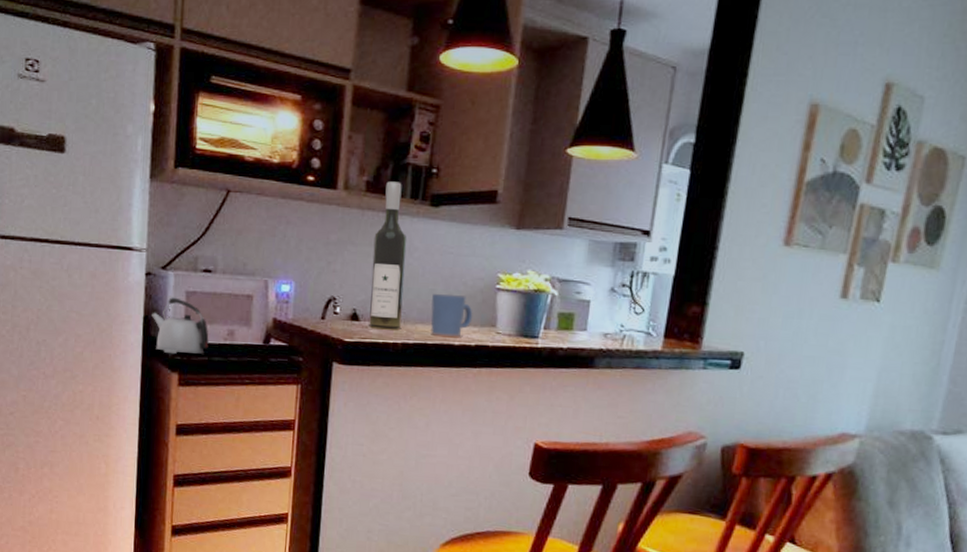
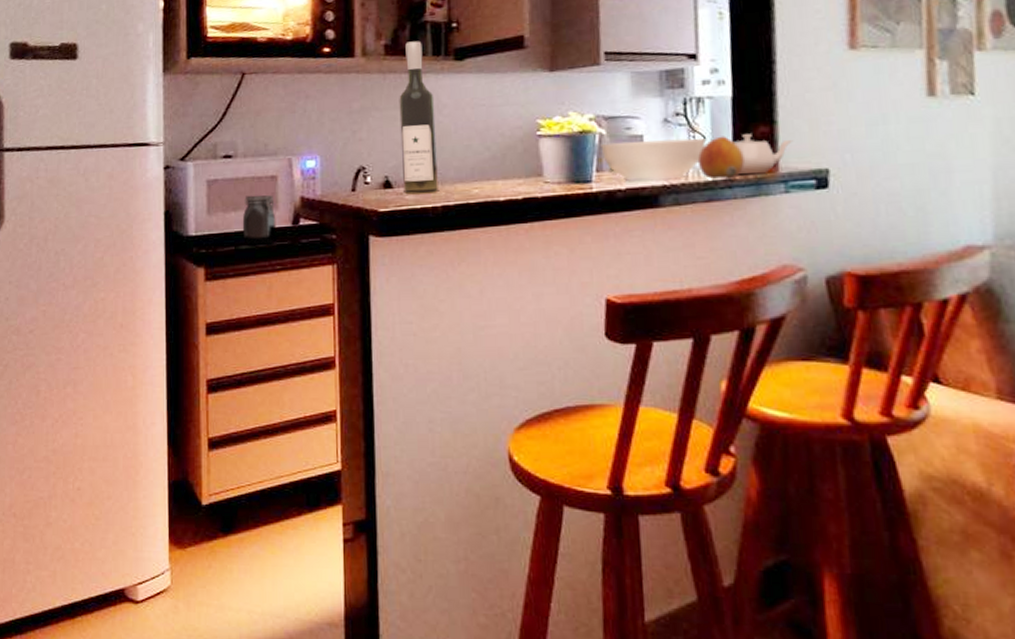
kettle: present [152,297,209,355] -> none [173,188,234,248]
jar: none [216,311,249,359] -> present [242,195,277,245]
mug: present [430,293,473,338] -> none [468,147,516,195]
bowl: none [551,303,644,345] -> present [601,138,706,182]
fruit: none [633,310,674,352] -> present [697,136,745,181]
teapot: none [667,311,720,350] -> present [734,134,794,175]

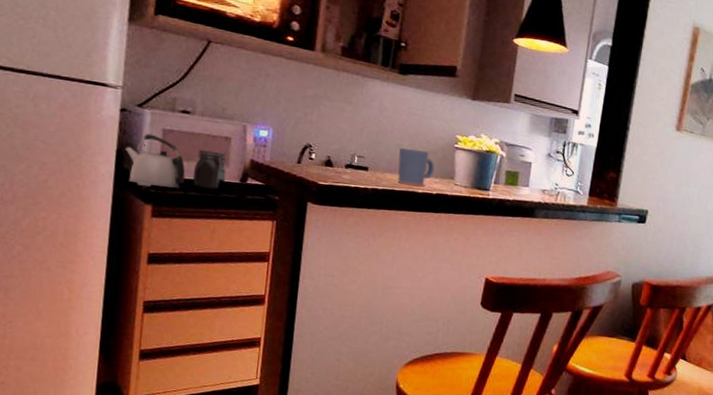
kettle: none [173,188,234,248] -> present [125,133,185,190]
bottle: present [399,41,438,195] -> none [342,49,378,178]
mug: none [468,147,516,195] -> present [398,147,435,187]
bowl: present [601,138,706,182] -> none [500,163,574,200]
fruit: present [697,136,745,181] -> none [565,174,597,207]
teapot: present [734,134,794,175] -> none [591,176,630,206]

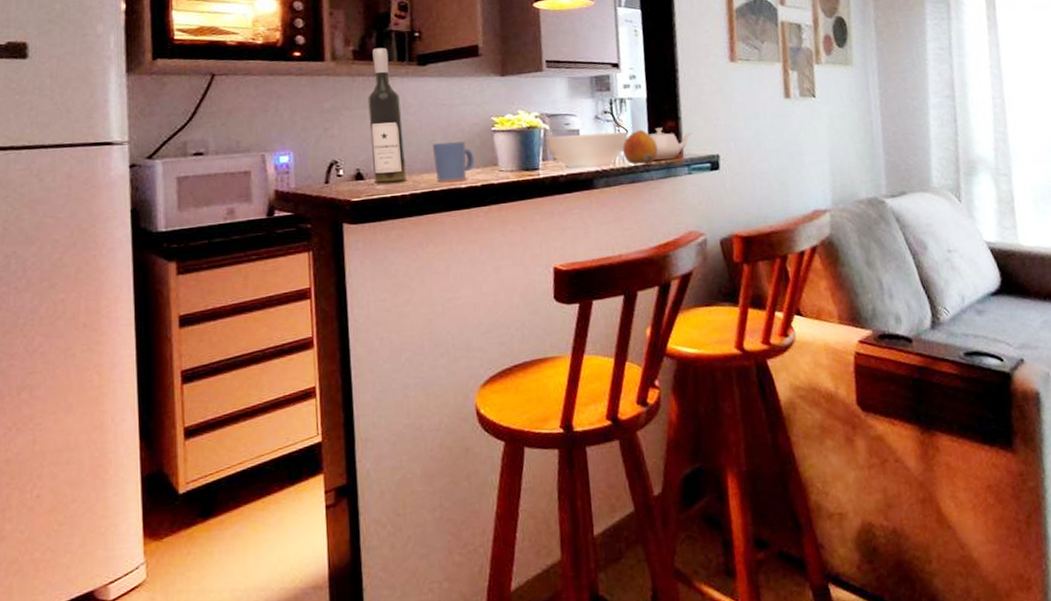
kettle: present [125,133,185,190] -> none [140,185,207,243]
jar: present [192,149,226,195] -> none [215,189,251,238]
bottle: none [342,49,378,178] -> present [368,47,406,185]
bowl: none [500,163,574,200] -> present [545,131,628,168]
fruit: none [565,174,597,207] -> present [622,129,658,166]
teapot: none [591,176,630,206] -> present [649,128,693,161]

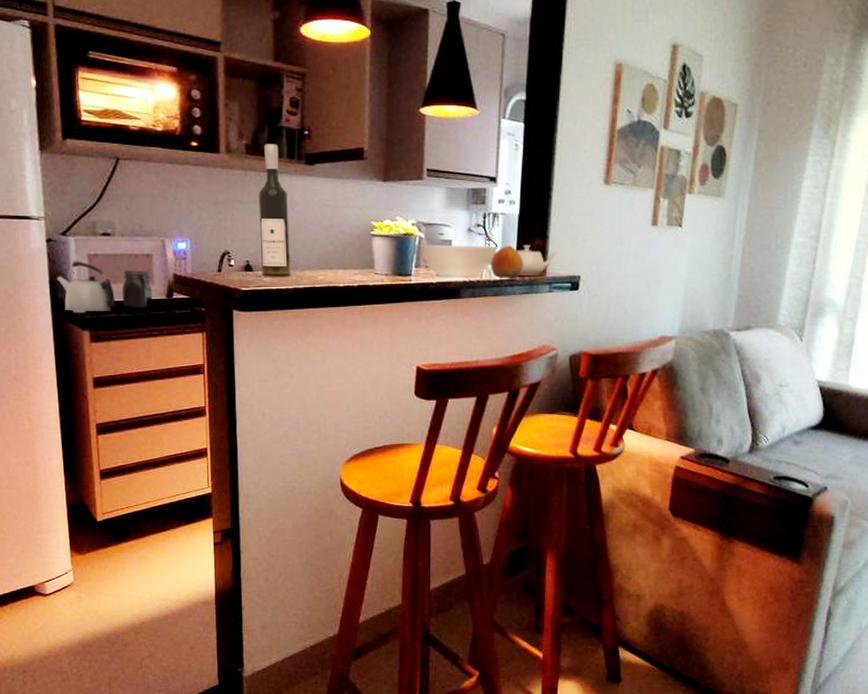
kettle: none [140,185,207,243] -> present [57,261,115,314]
jar: none [215,189,251,238] -> present [122,270,153,313]
mug: present [432,141,475,183] -> none [315,242,353,281]

